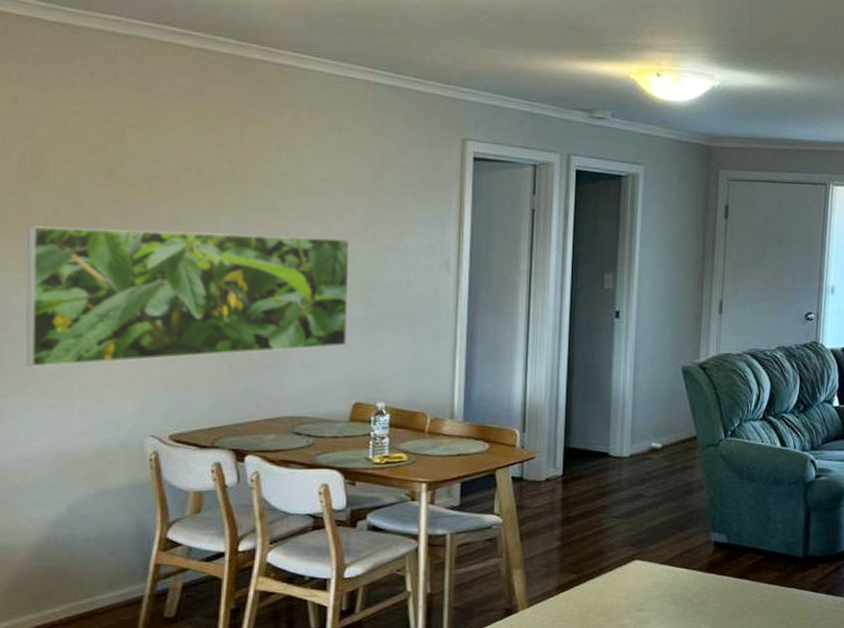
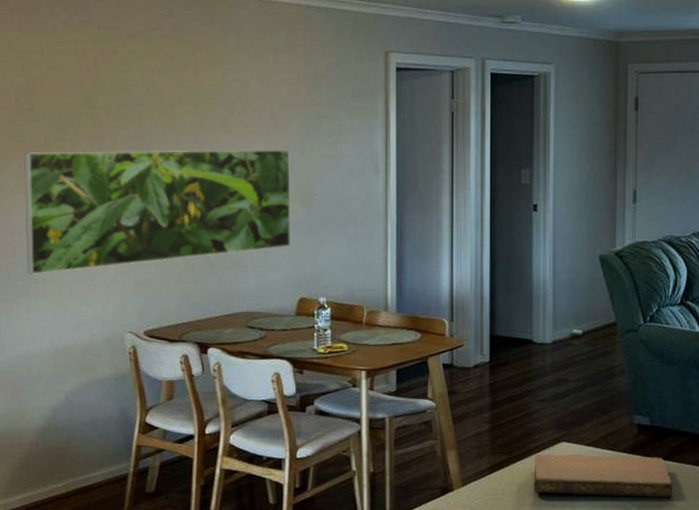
notebook: none [604,572,747,618] -> present [533,454,672,498]

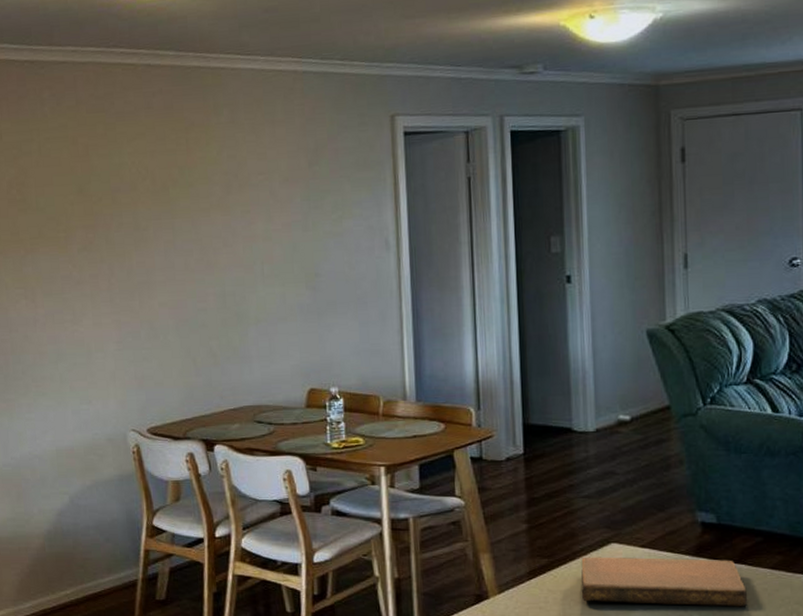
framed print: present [24,149,291,275] -> none [18,228,297,373]

